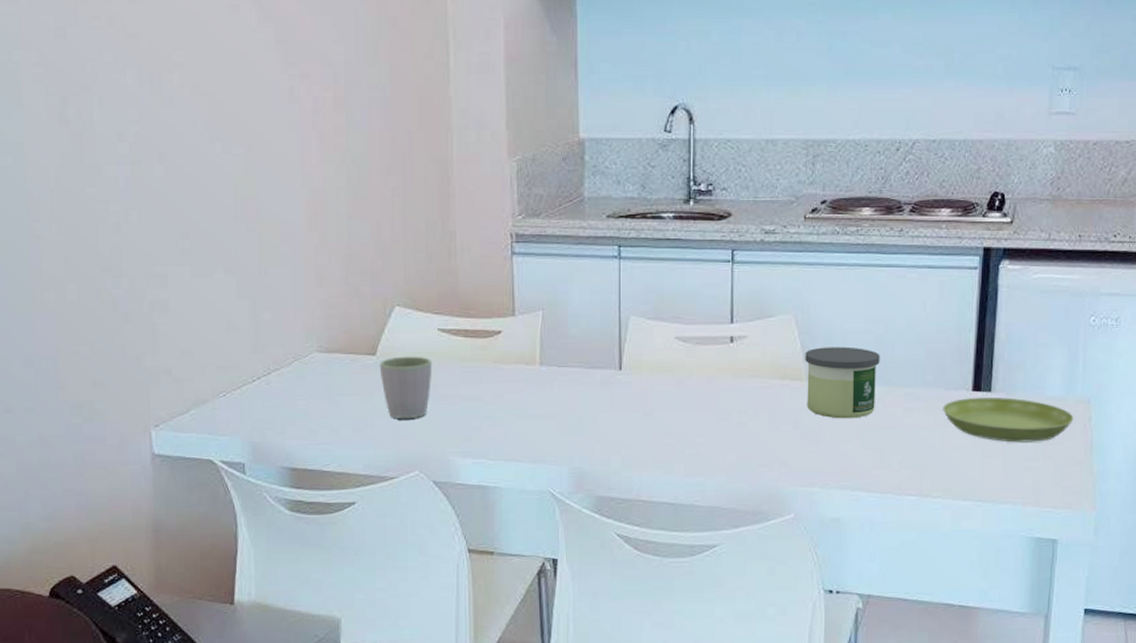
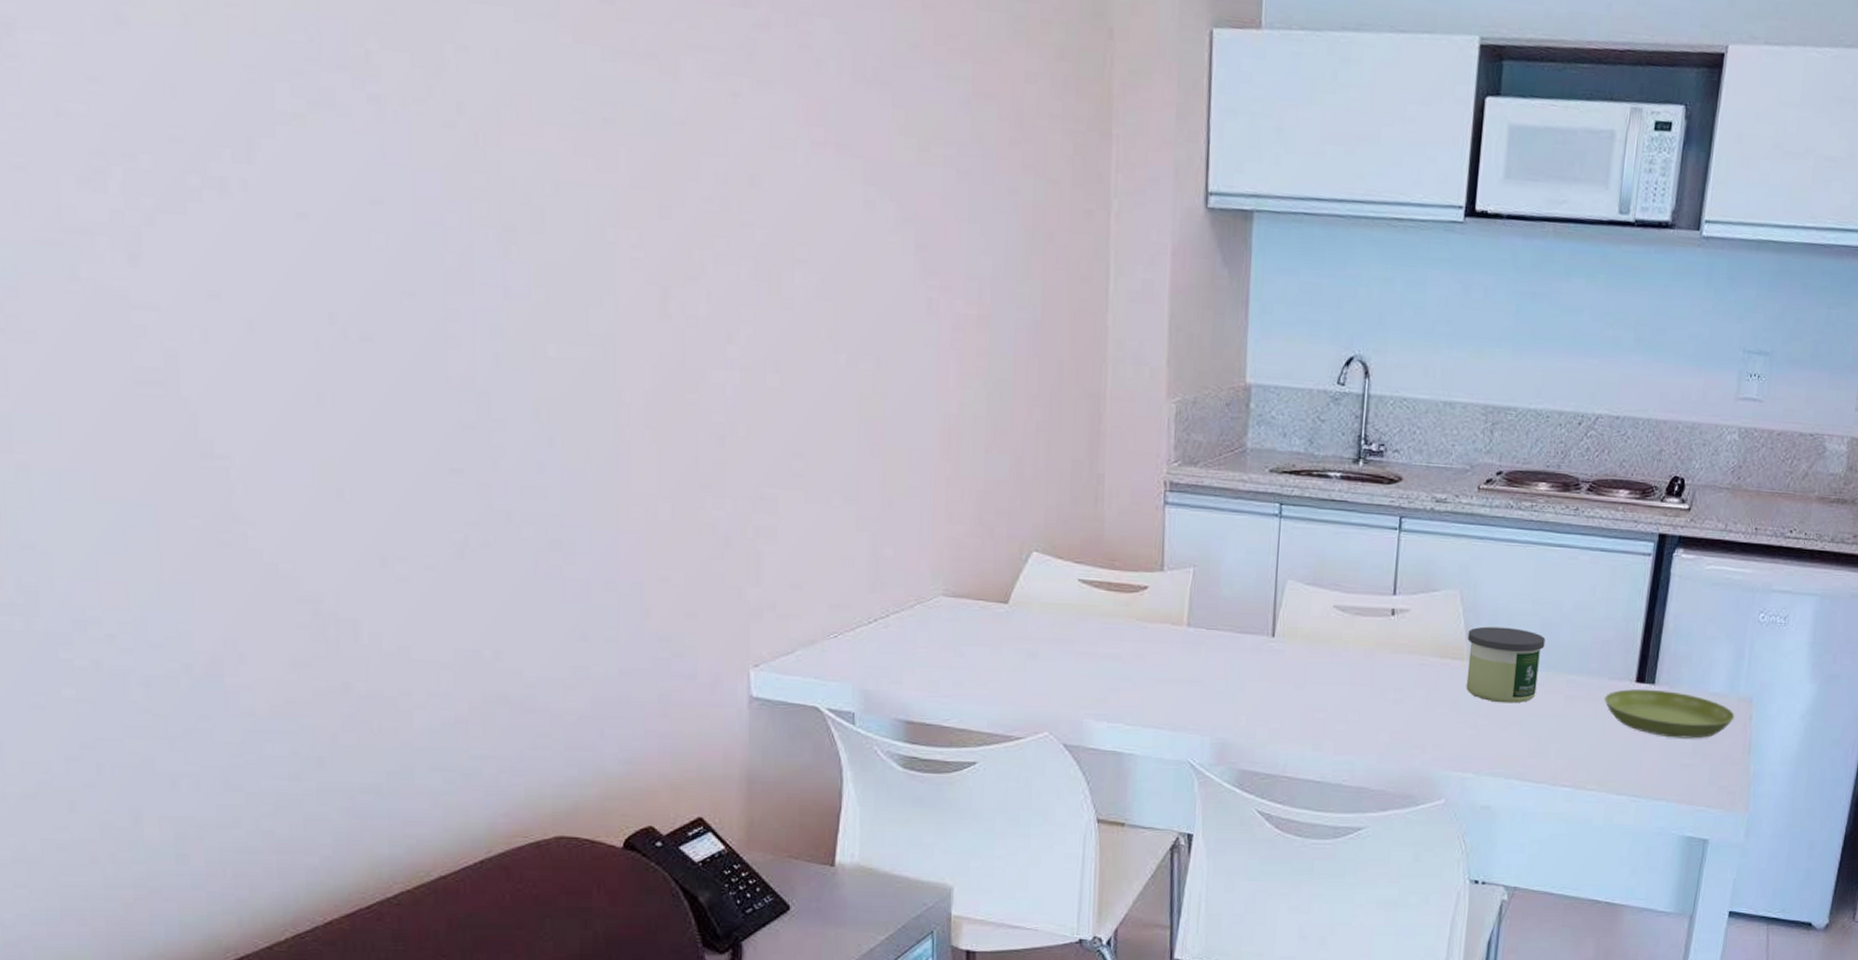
mug: present [379,356,433,420] -> none [1011,606,1070,676]

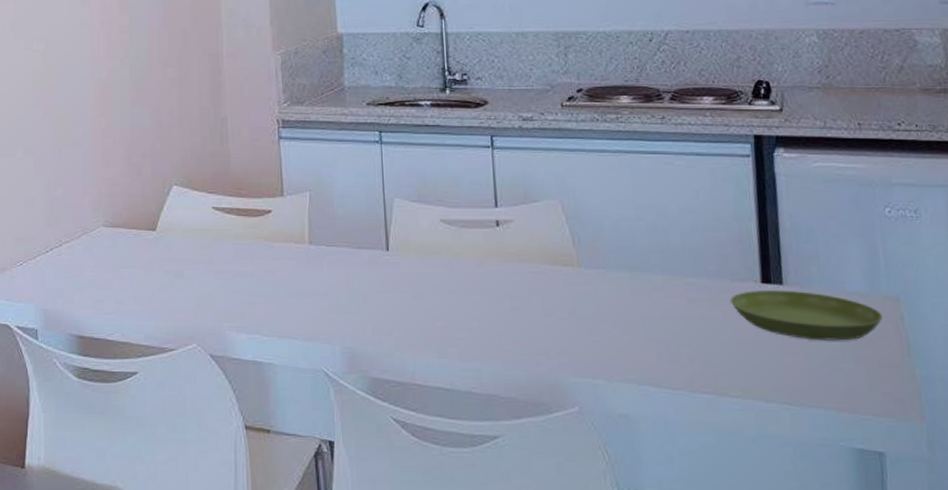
candle: present [1466,626,1545,704] -> none [574,233,656,308]

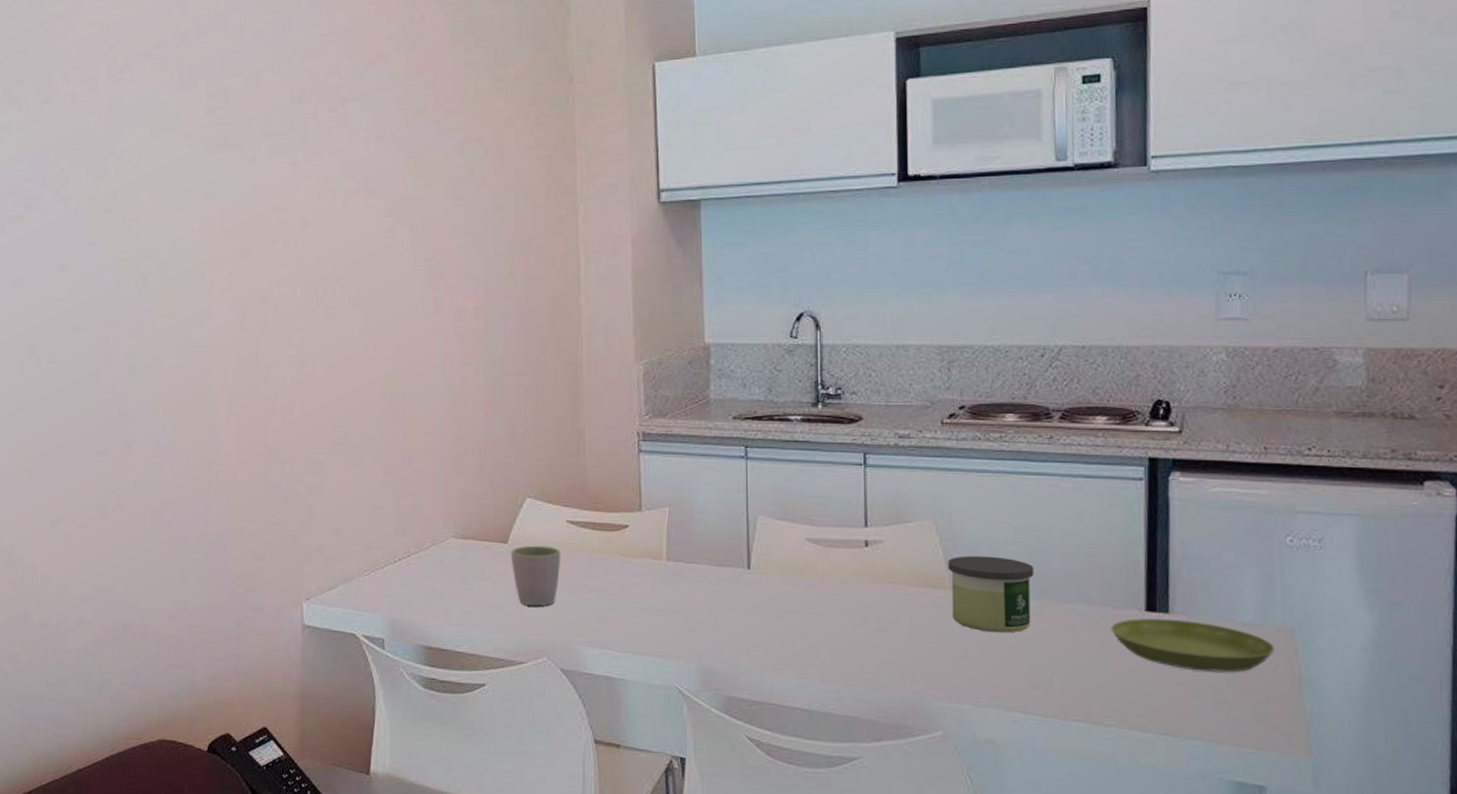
mug: none [159,232,208,293] -> present [510,545,561,607]
candle: none [574,233,656,308] -> present [948,555,1034,633]

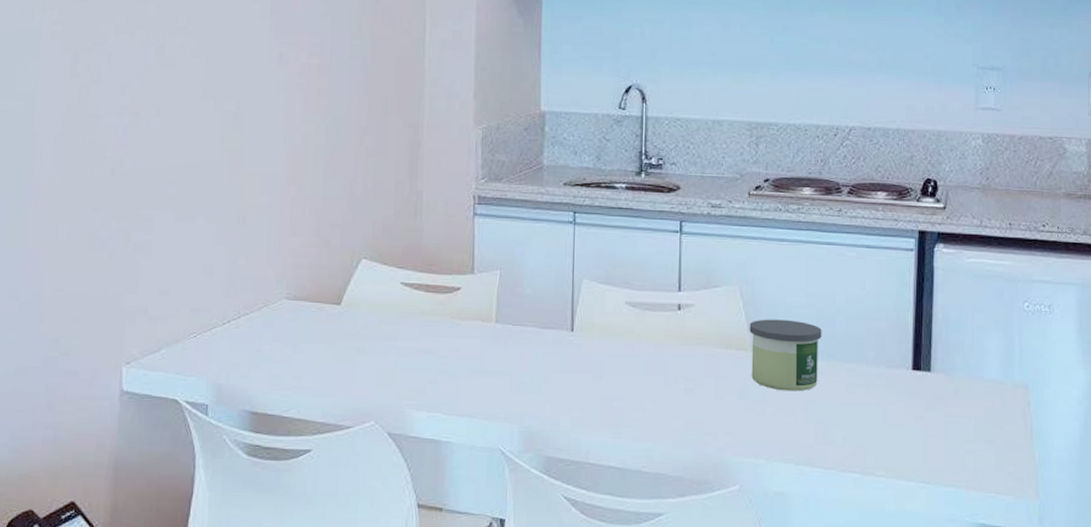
mug: present [510,545,561,607] -> none [343,307,394,370]
saucer: present [1111,618,1275,673] -> none [884,376,1013,425]

